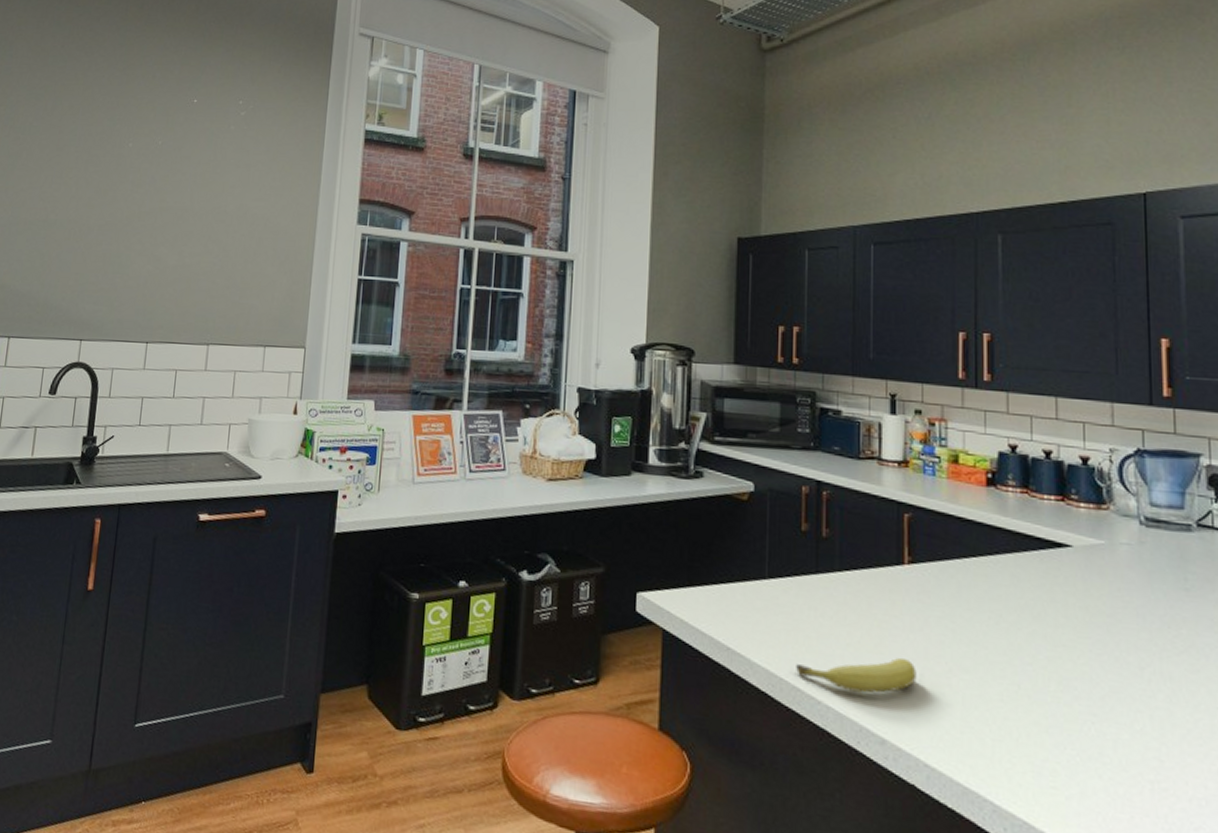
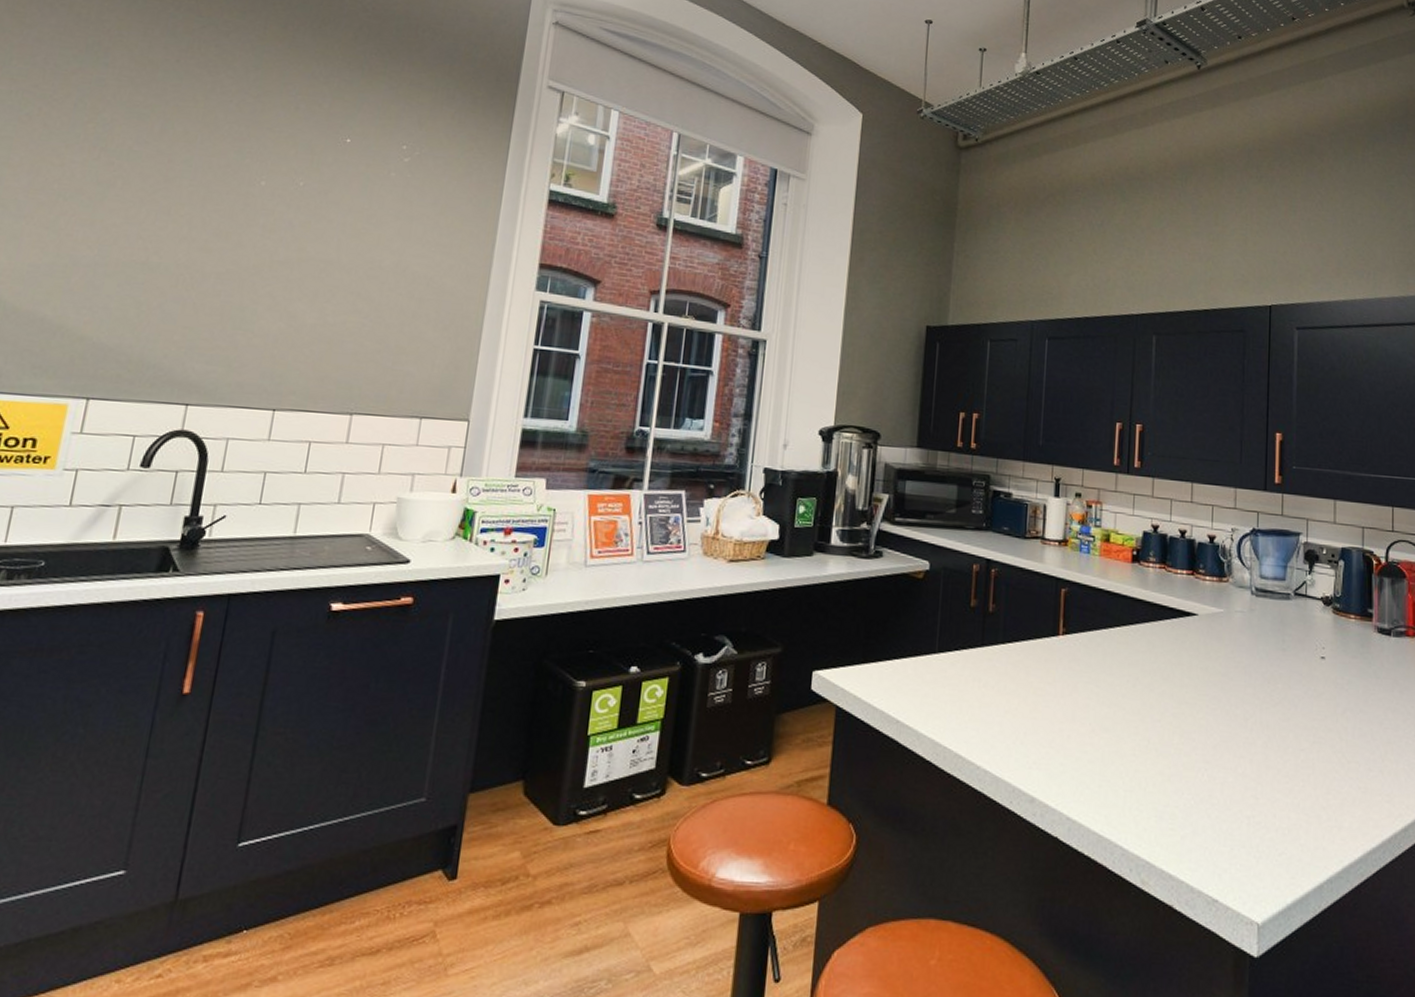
fruit: present [796,658,917,693] -> none [959,722,1065,756]

